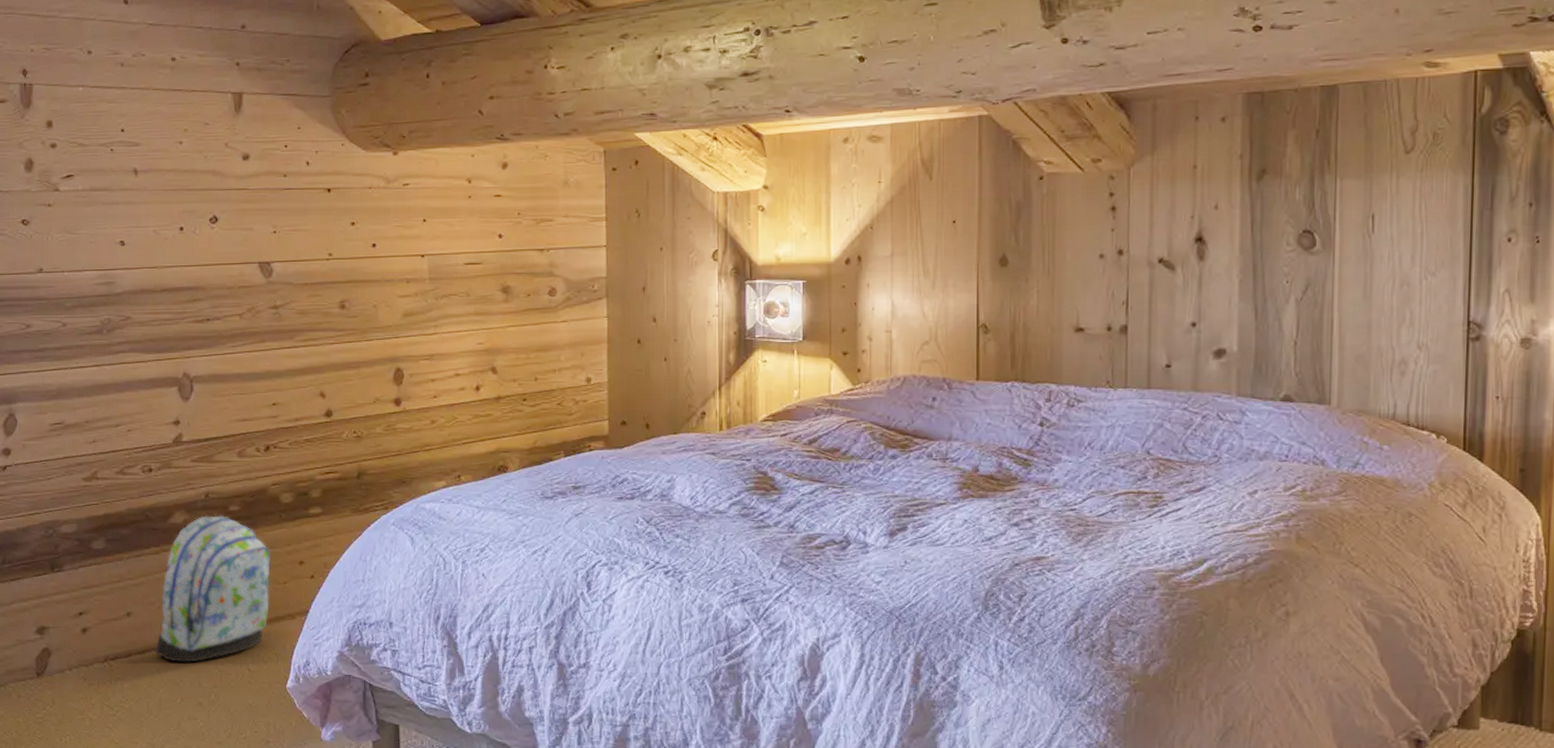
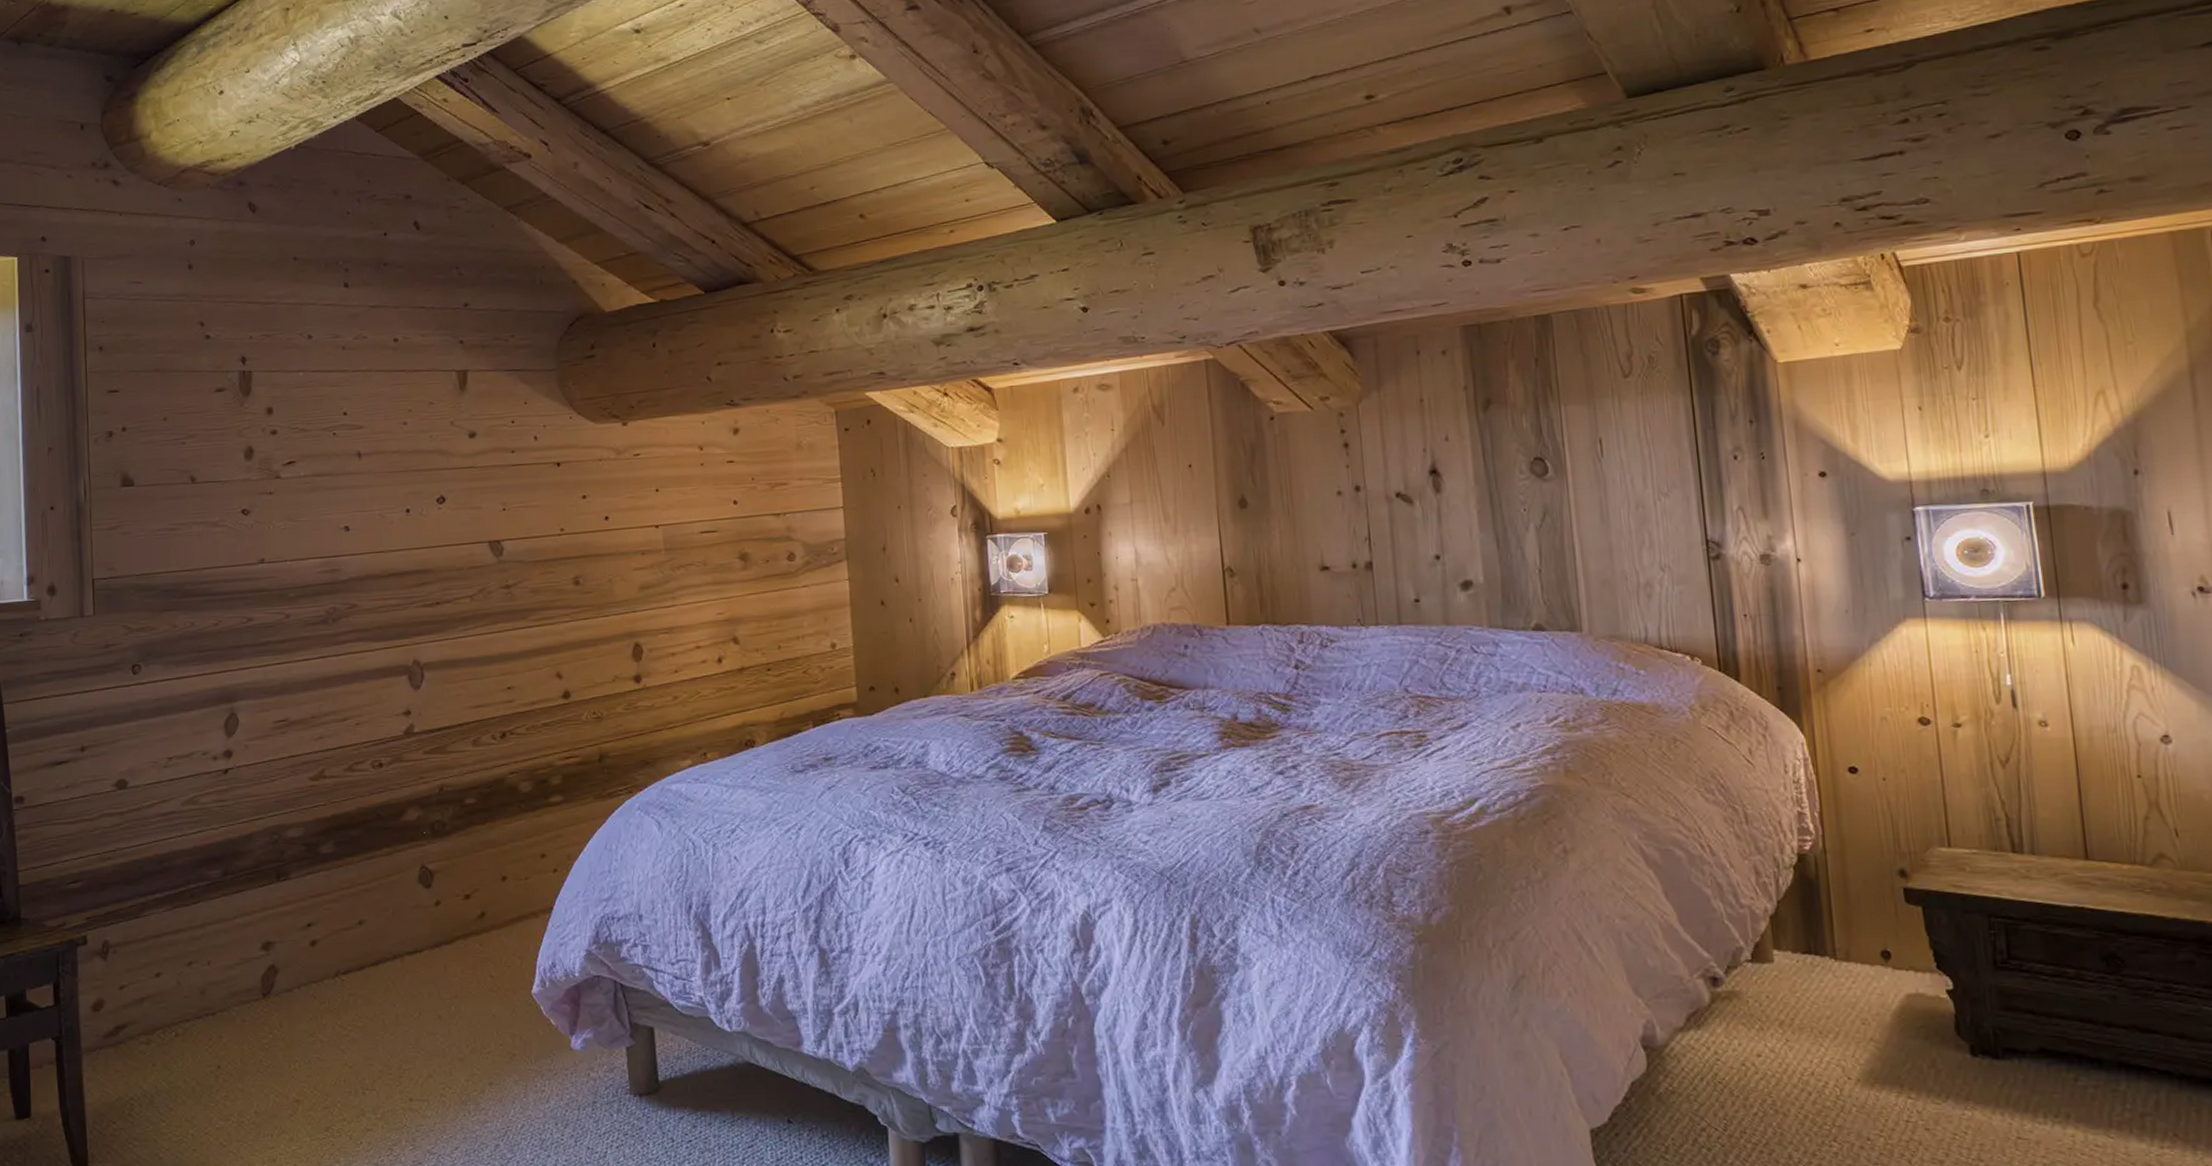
backpack: present [155,515,271,663] -> none [390,810,511,973]

